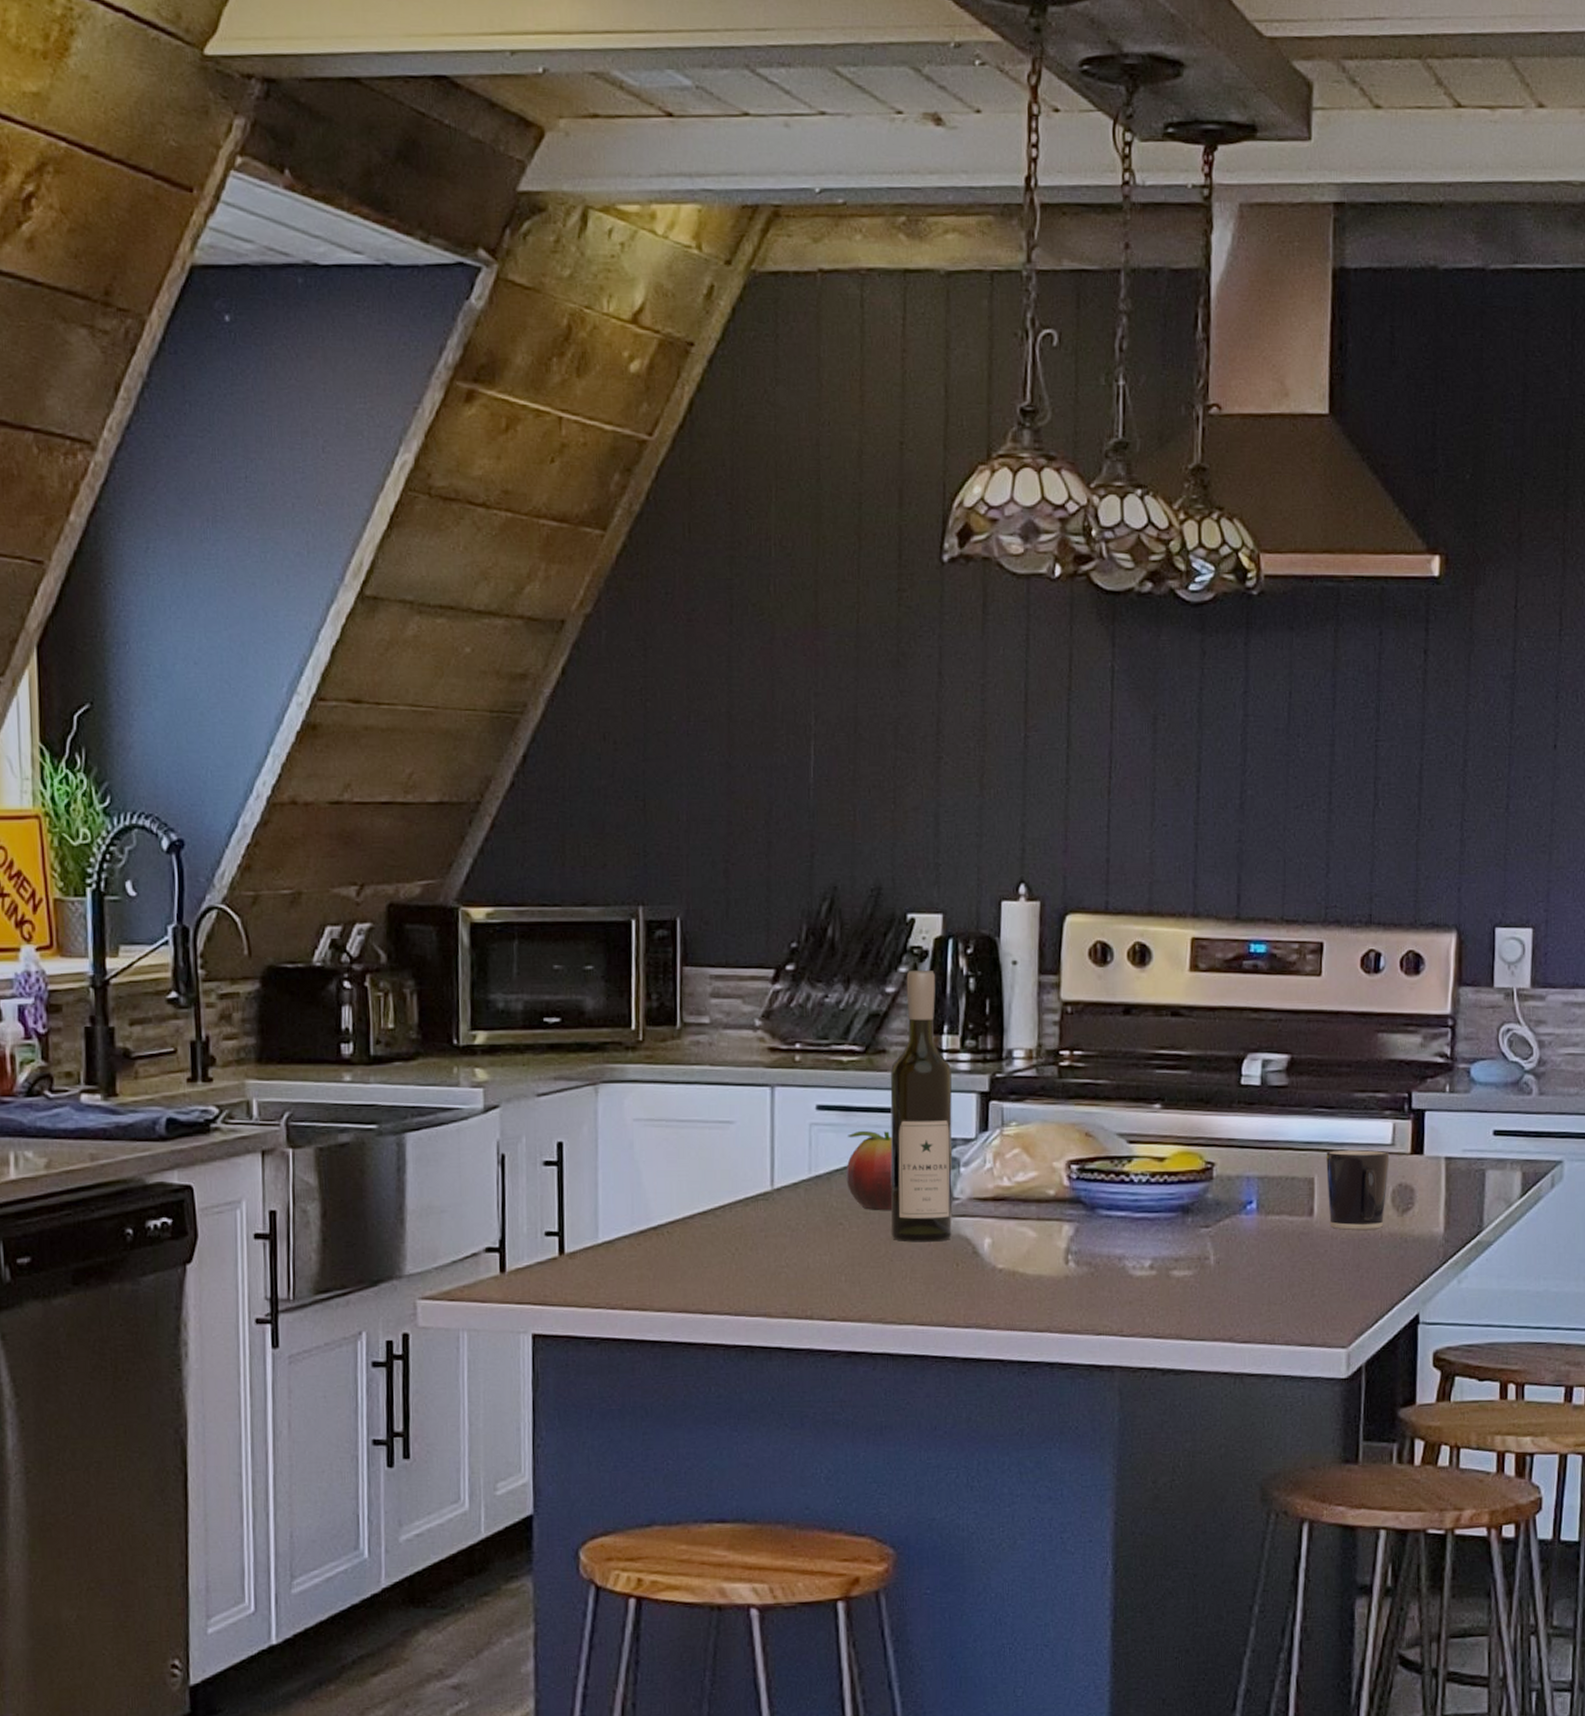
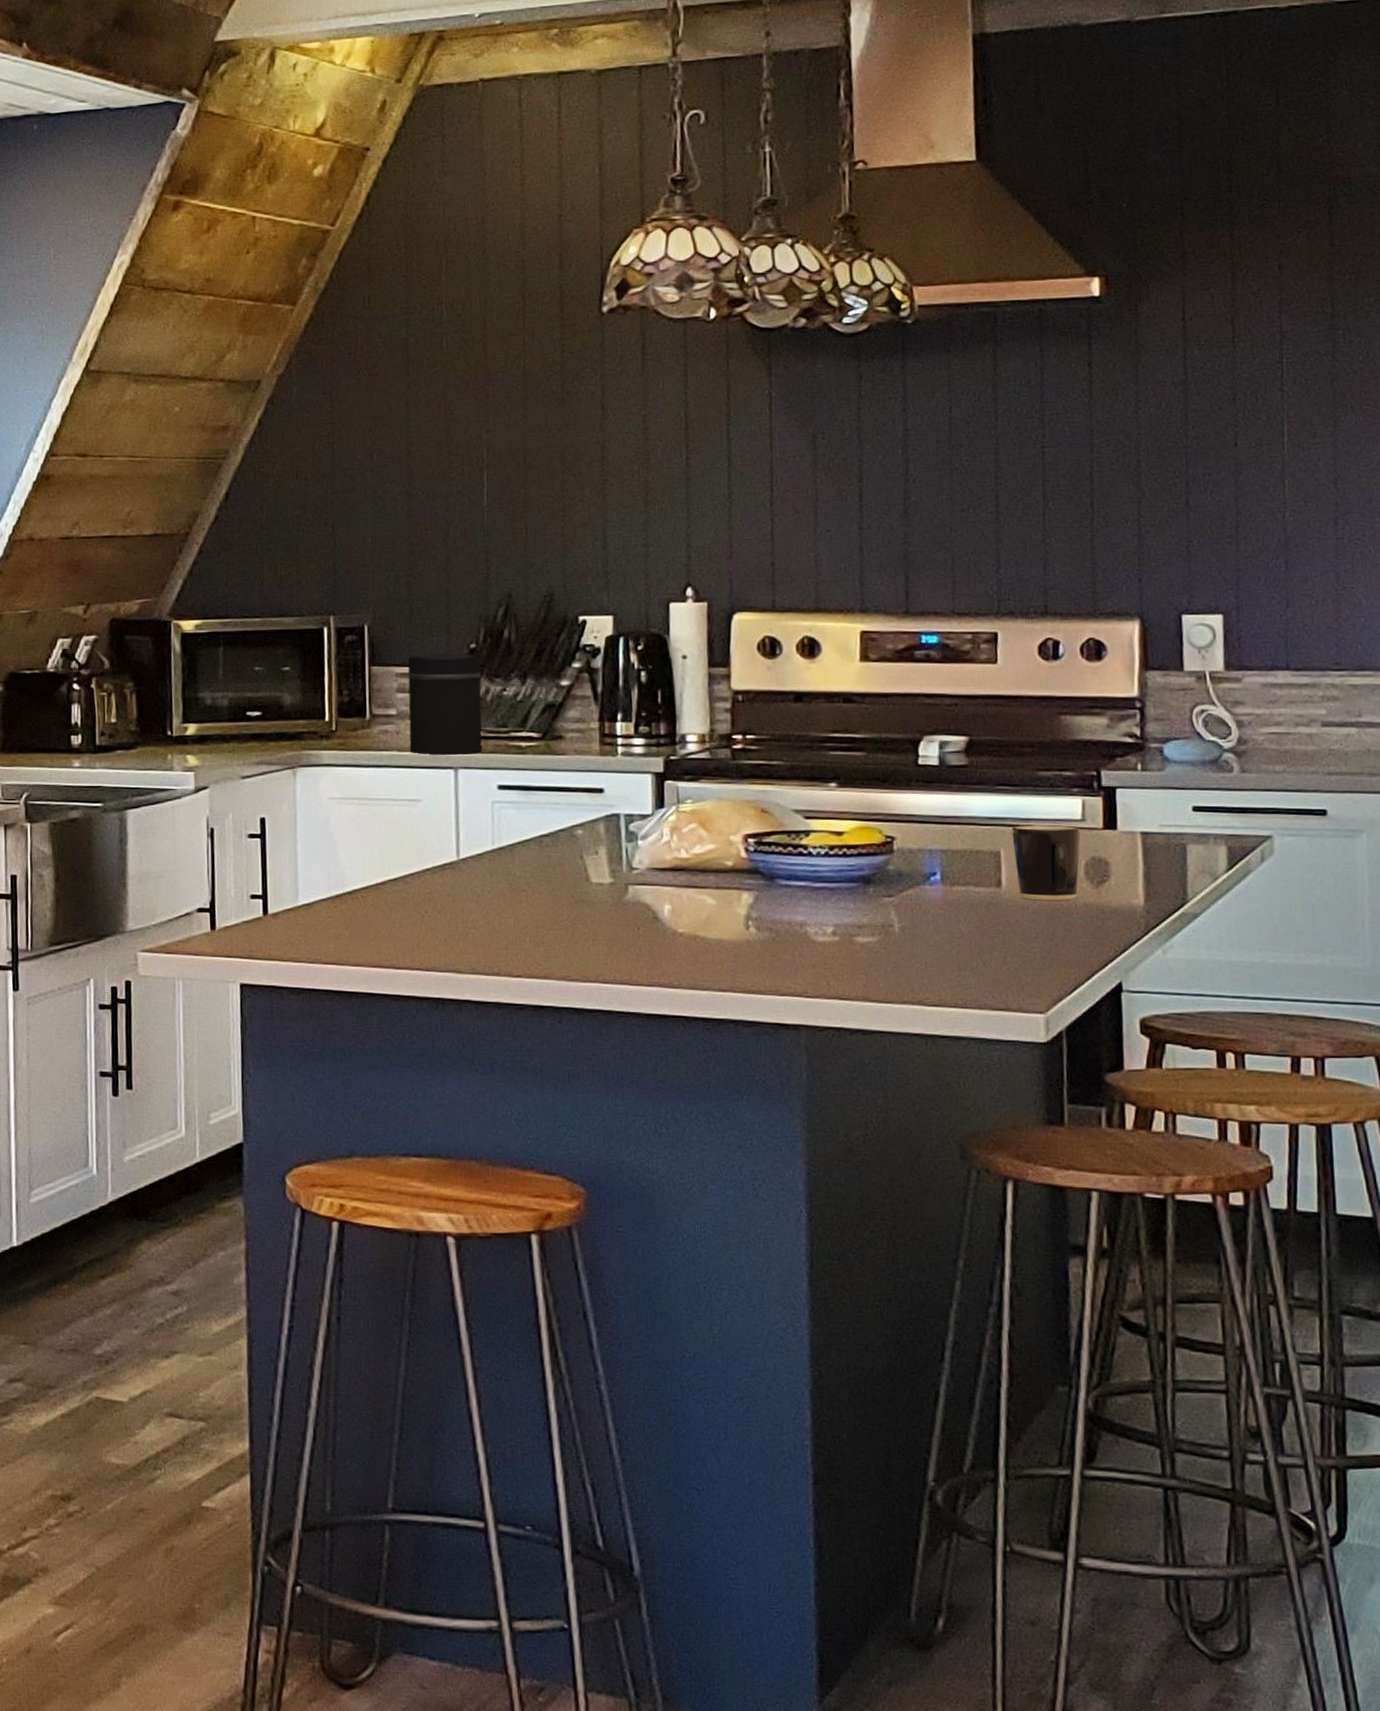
cylinder: none [723,953,802,1070] -> present [407,653,483,755]
fruit: present [846,1130,893,1211] -> none [527,807,574,880]
bottle: present [890,971,953,1242] -> none [567,666,632,908]

